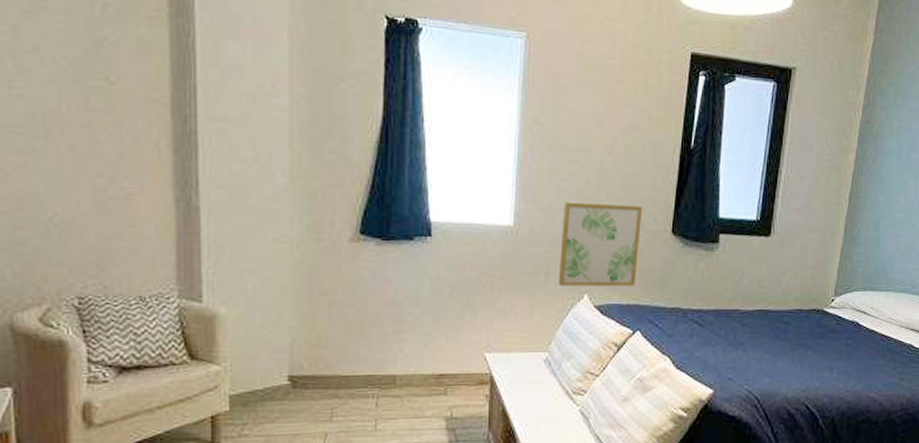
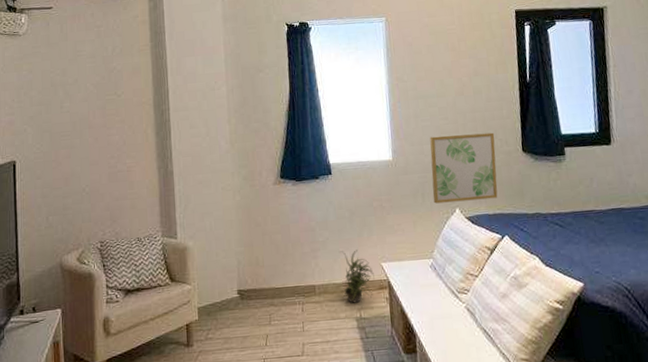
potted plant: none [429,335,474,400] -> present [340,250,375,303]

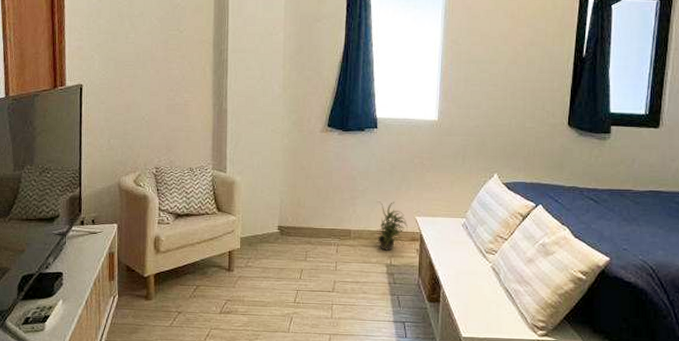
wall art: present [430,132,498,204] -> none [473,102,542,168]

